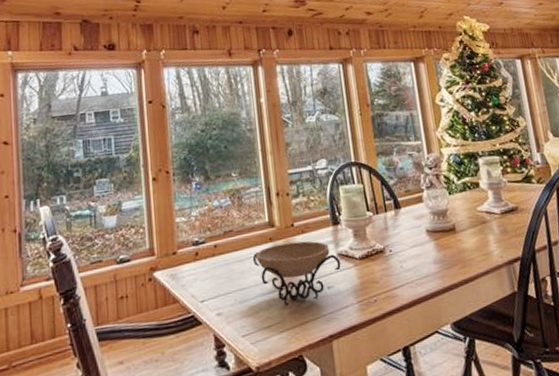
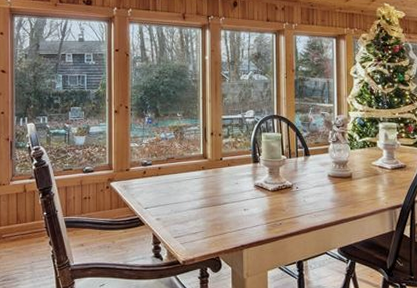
decorative bowl: present [252,241,341,306] -> none [187,172,256,219]

